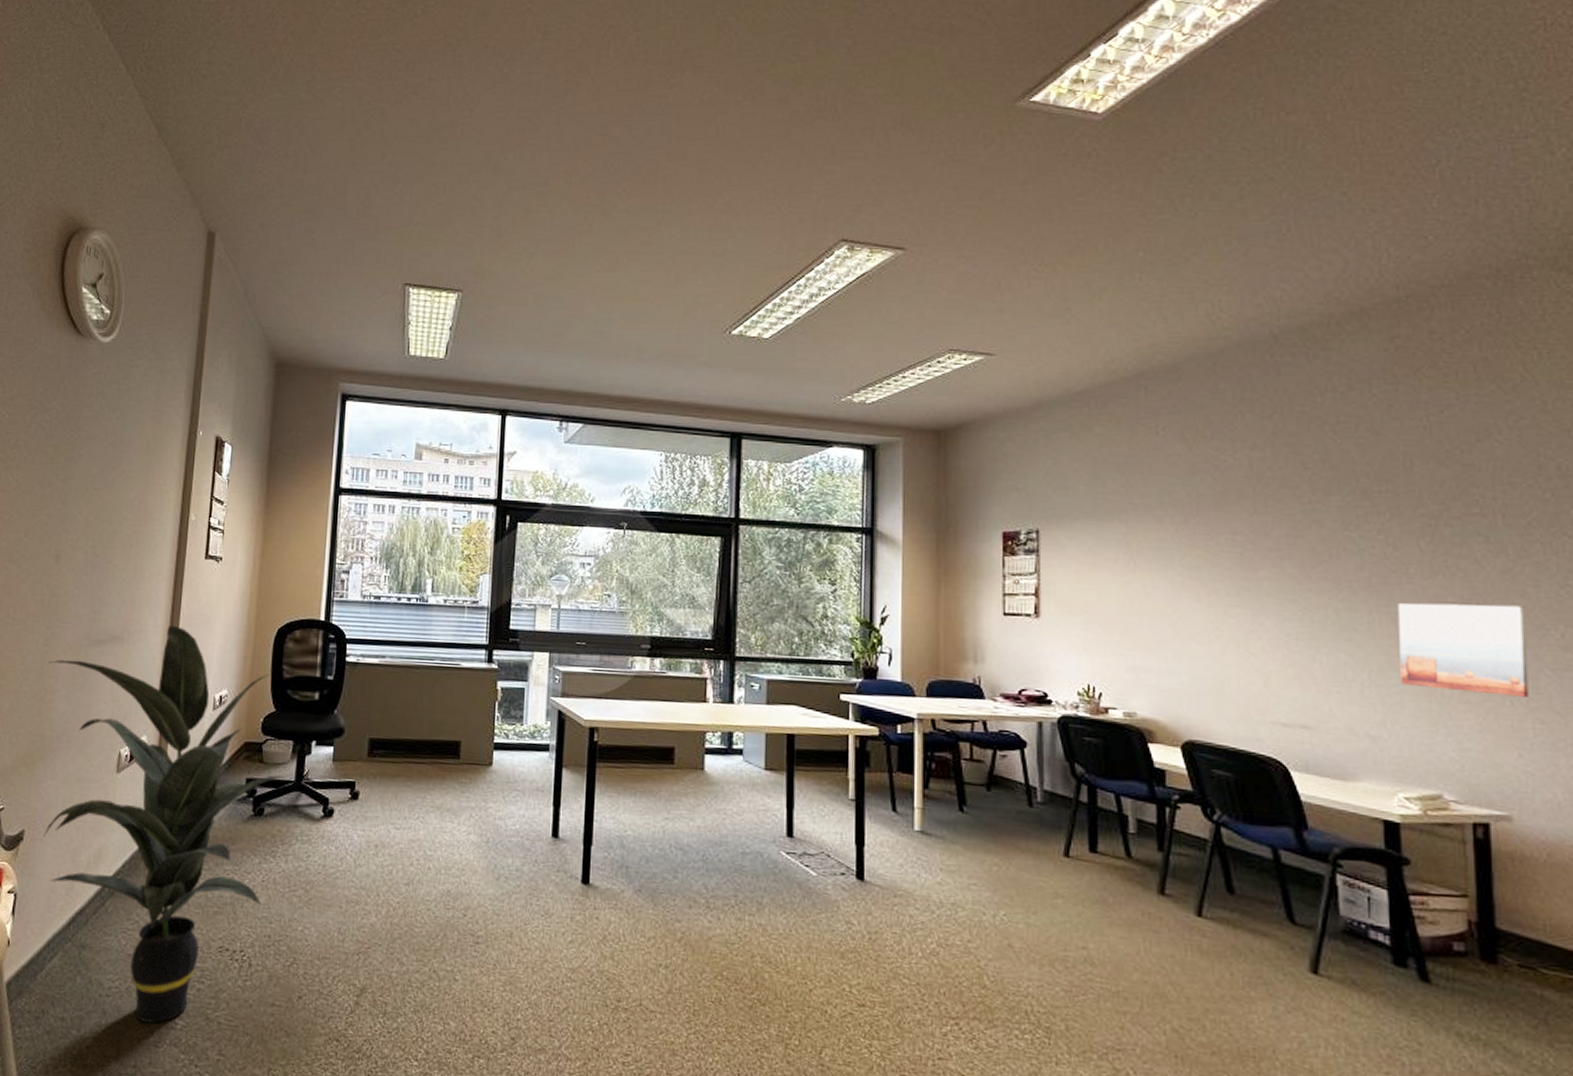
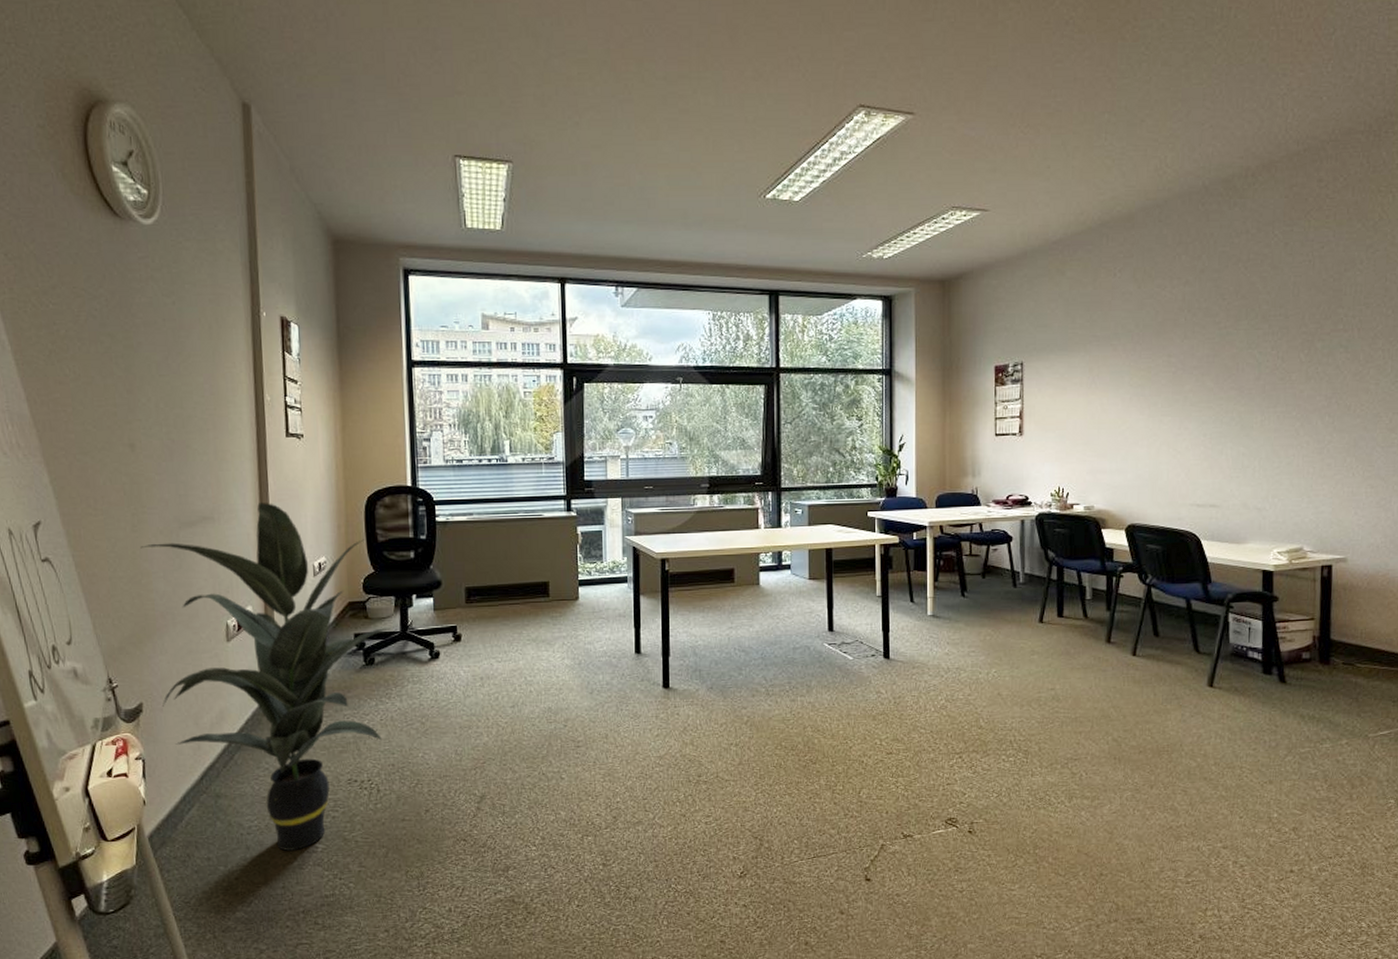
wall art: present [1397,603,1529,697] -> none [1280,400,1367,470]

